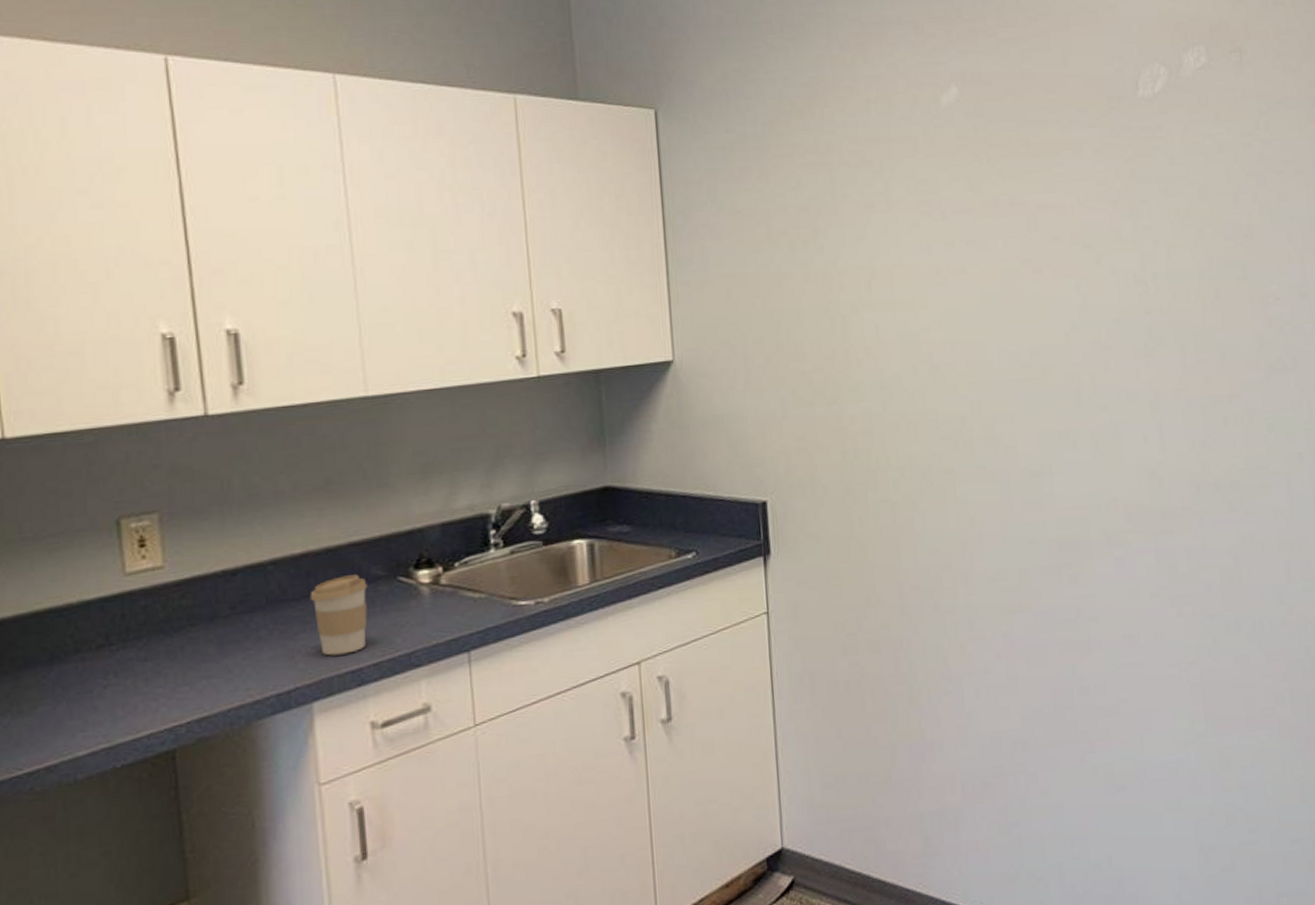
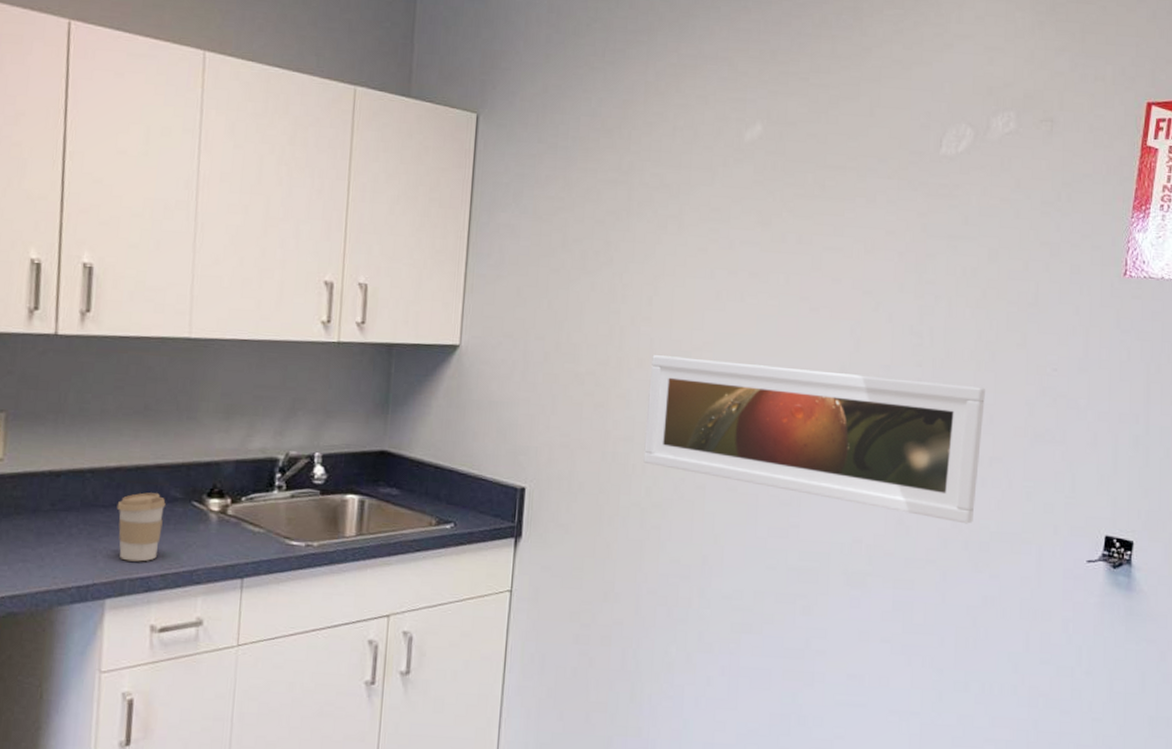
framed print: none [879,326,1222,466] -> present [643,355,985,524]

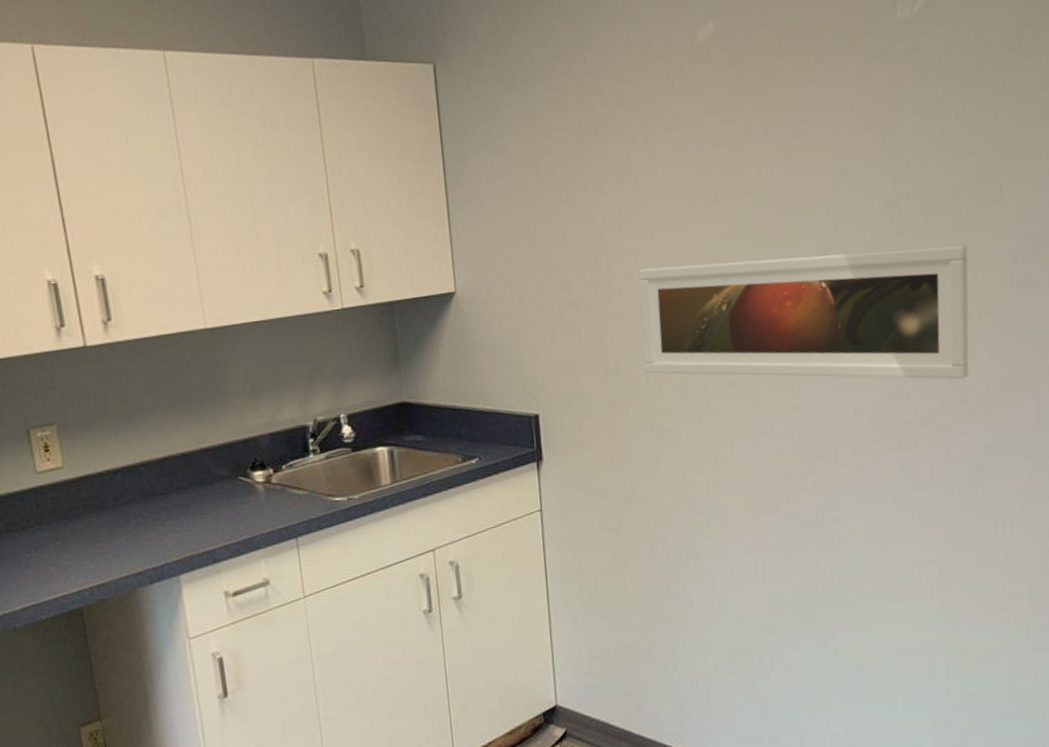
coffee cup: present [116,492,166,562] -> none [172,475,217,539]

